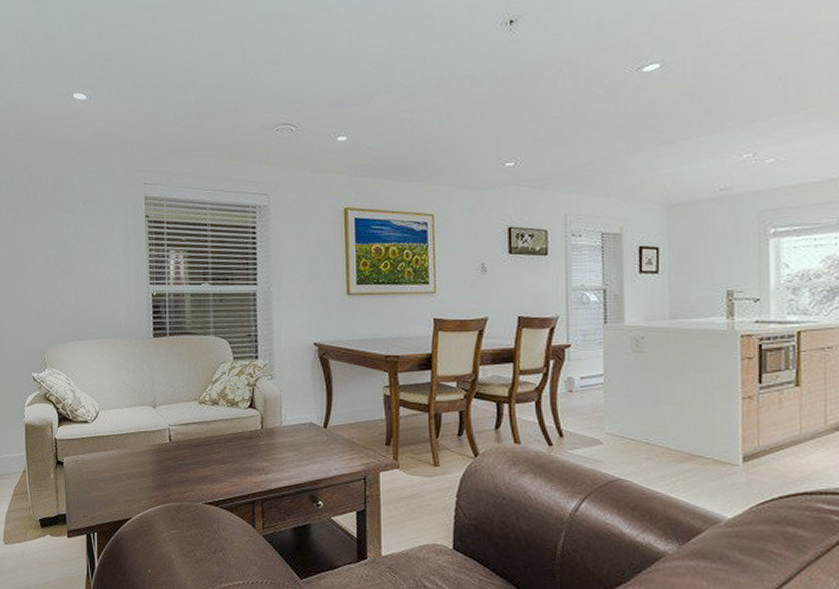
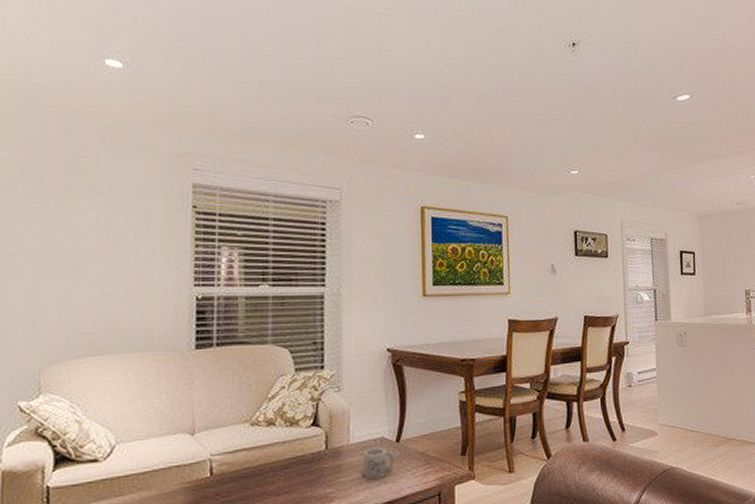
mug: none [294,431,323,459] -> present [363,447,394,480]

